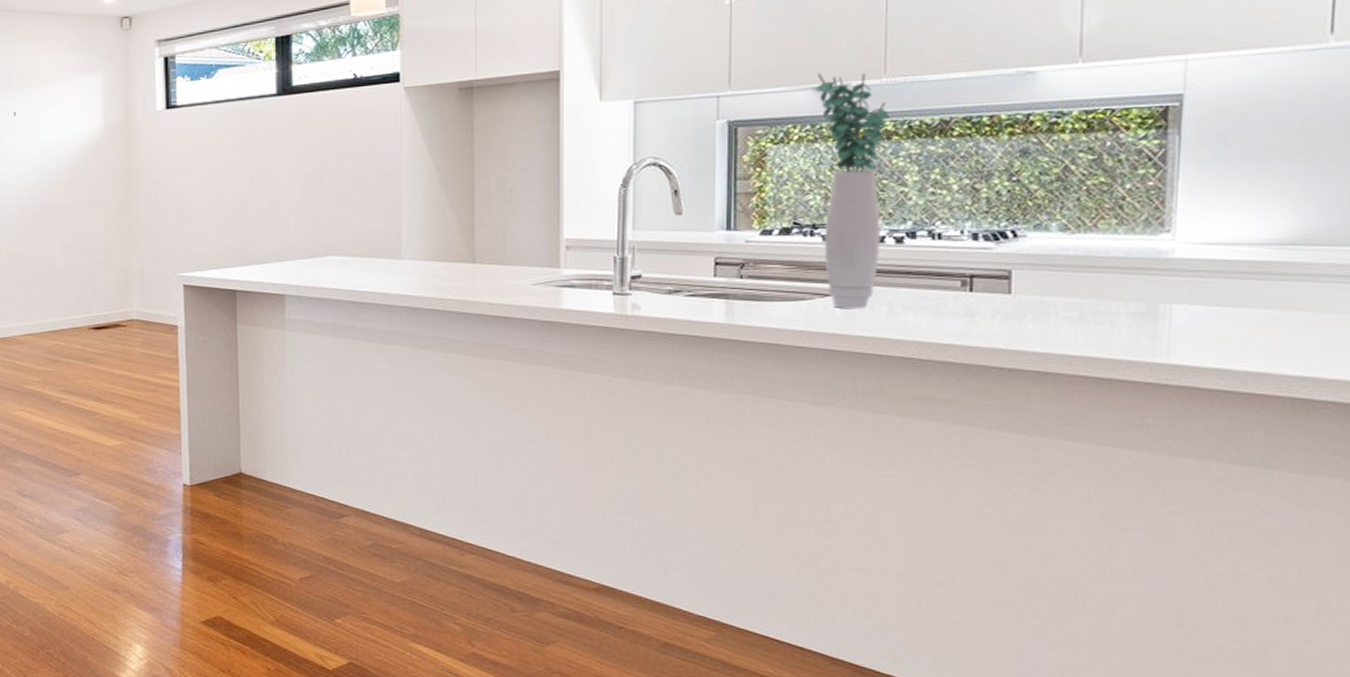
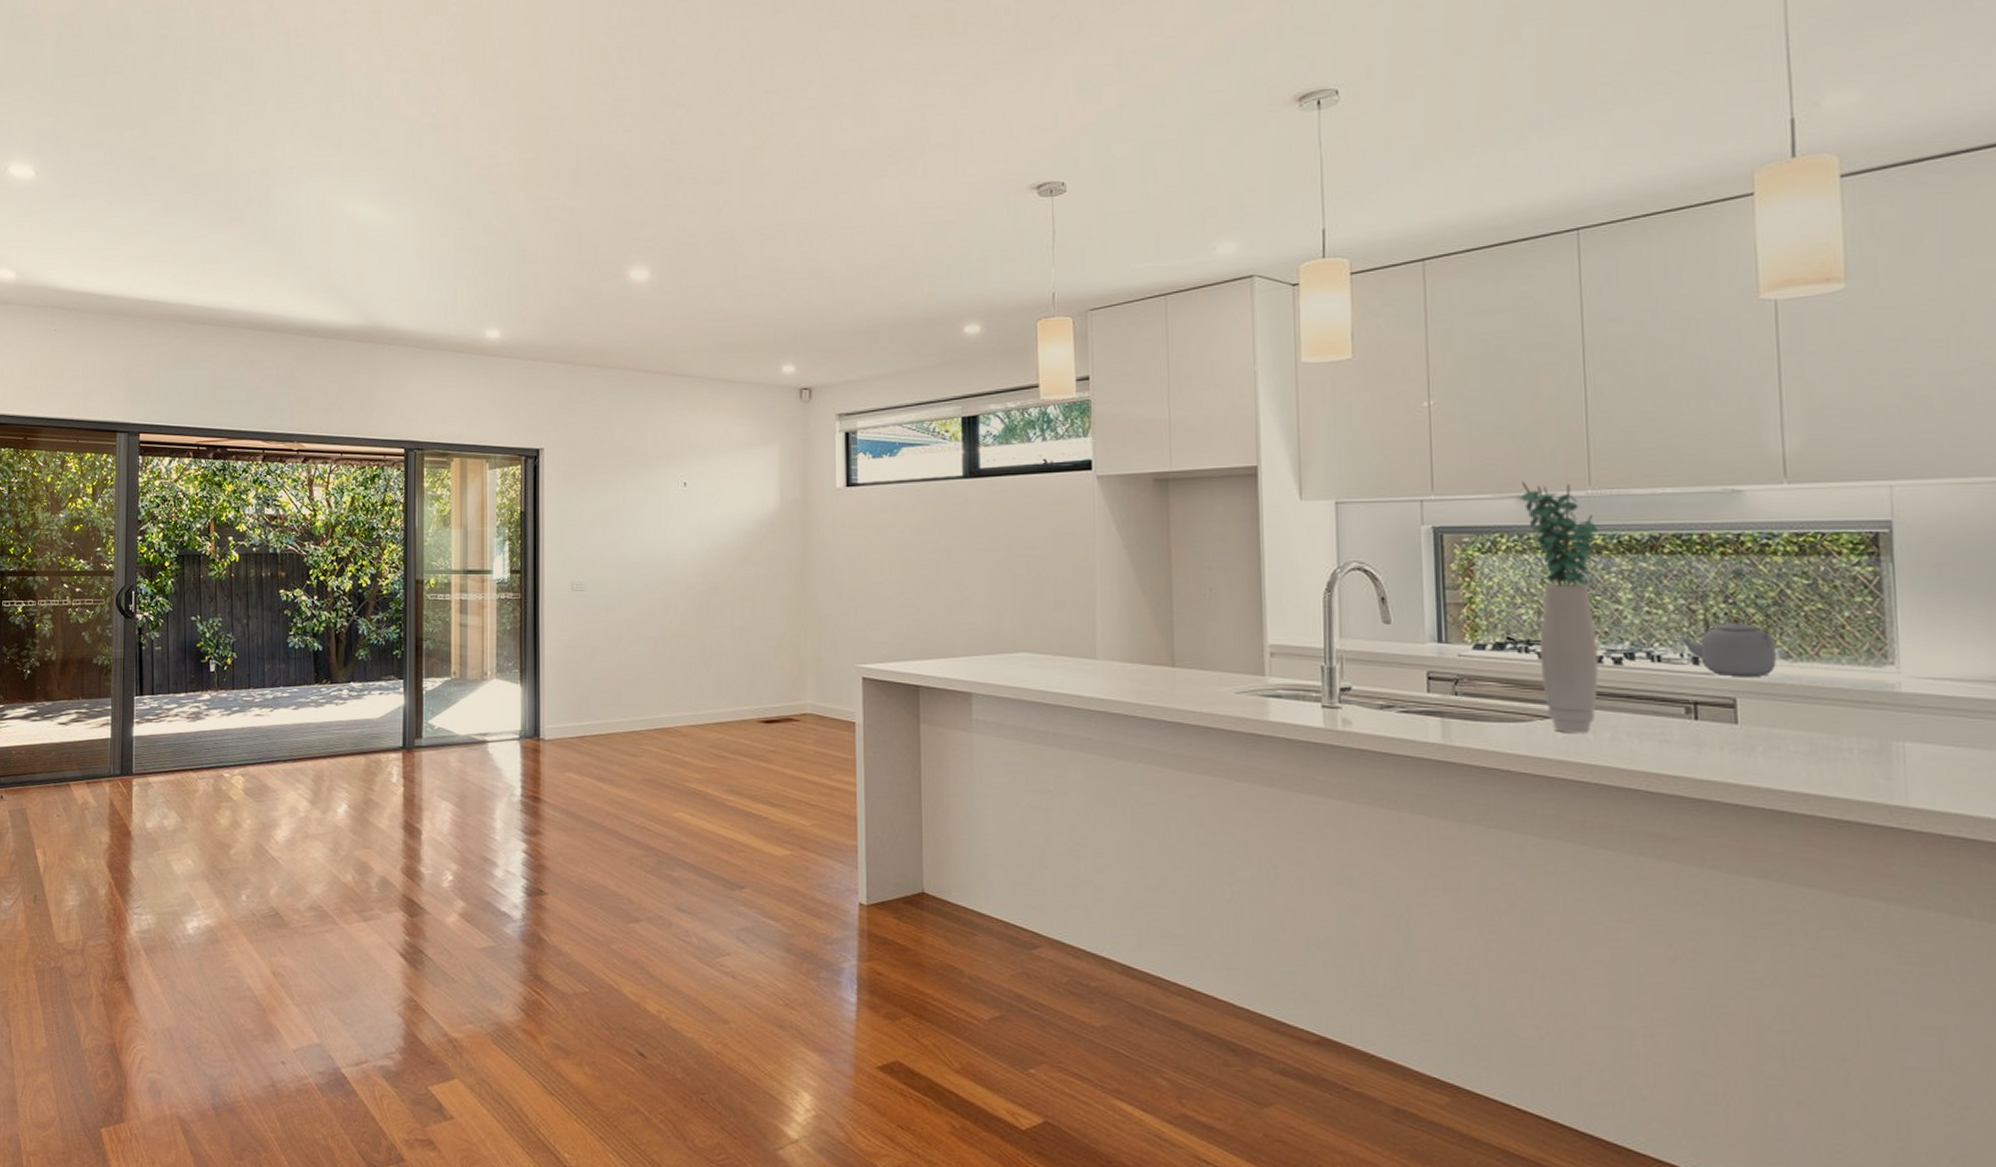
teakettle: none [963,176,1056,249] -> present [1681,599,1777,676]

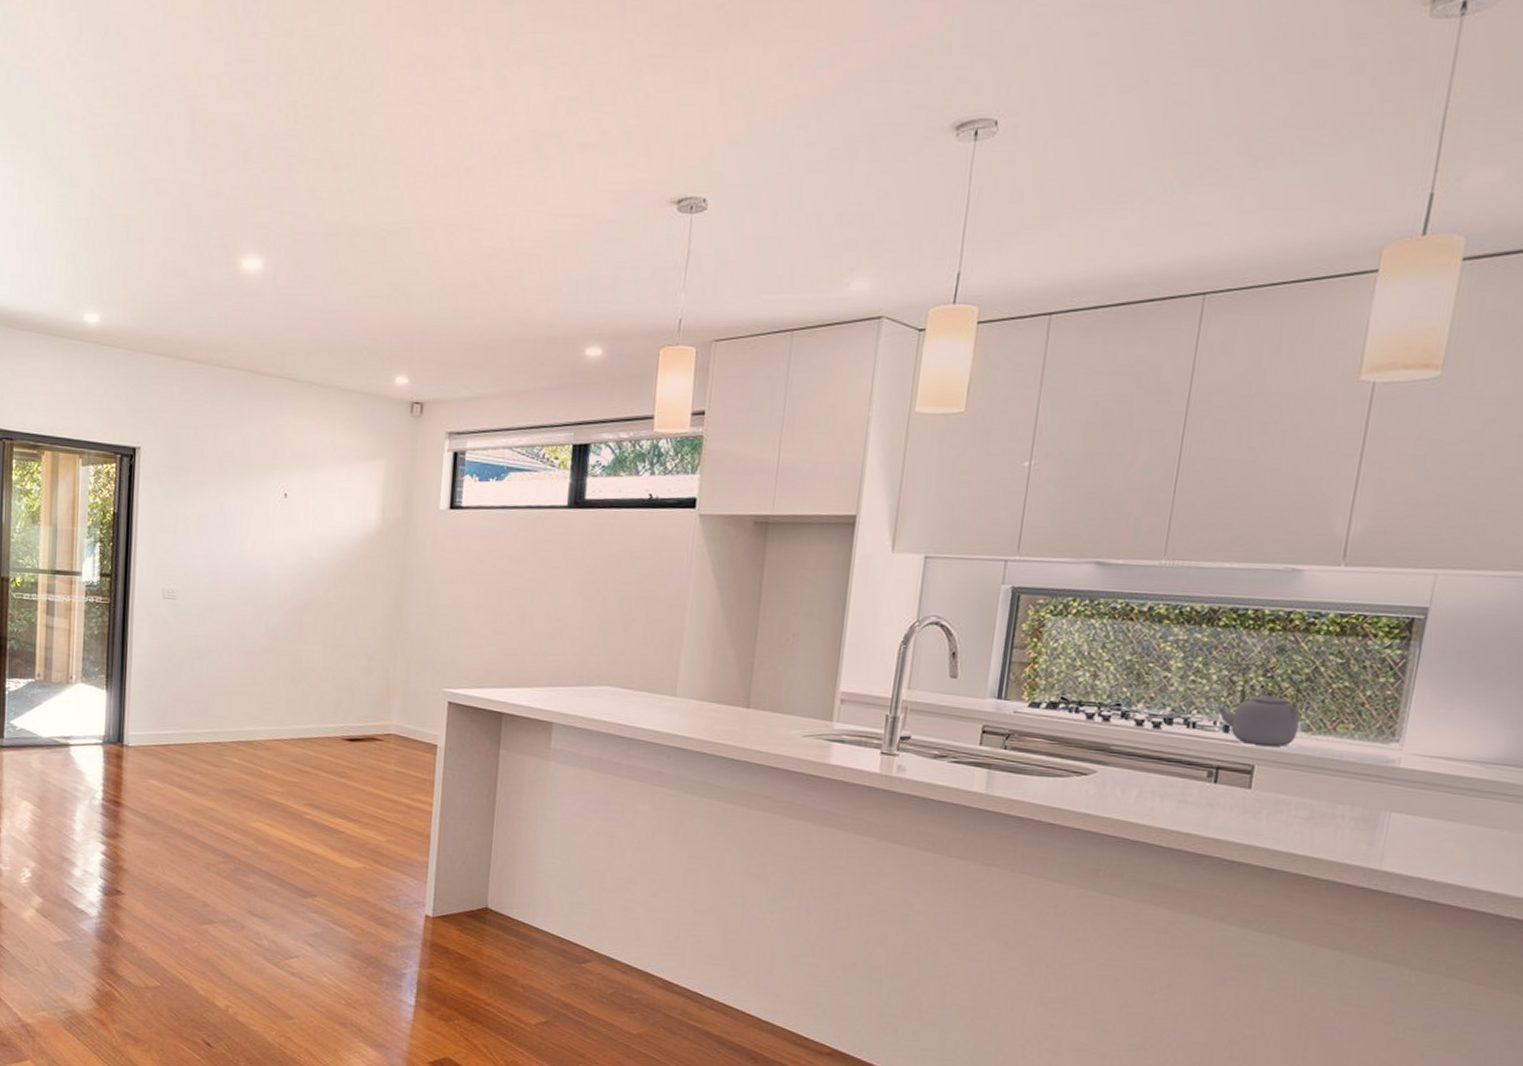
vase: present [1520,481,1599,734] -> none [1084,547,1164,791]

